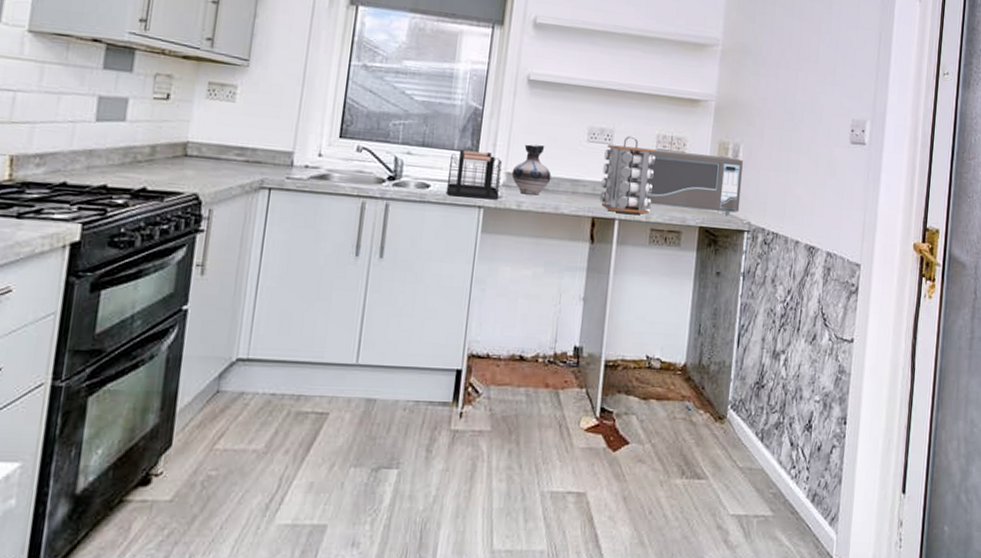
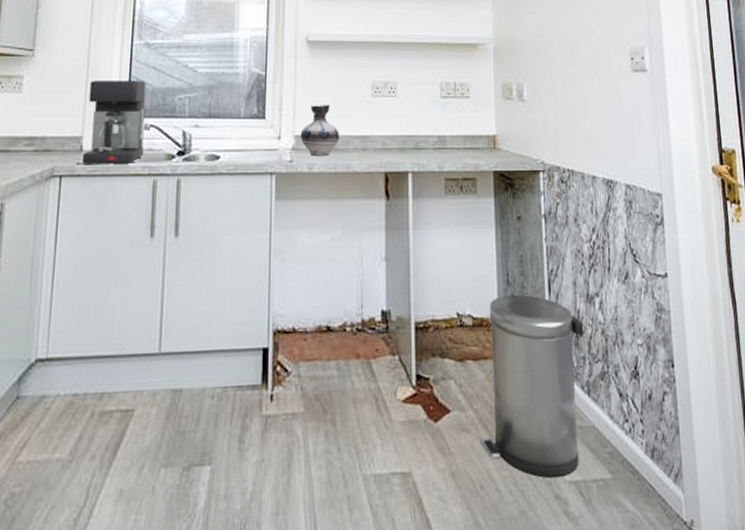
coffee maker: none [291,97,362,183] -> present [81,79,146,164]
dish rack: present [446,150,502,200] -> none [236,118,290,165]
spice rack: present [600,135,655,215] -> none [390,85,442,166]
microwave: present [646,149,743,217] -> none [434,97,532,158]
pedal bin: none [653,344,767,510] -> present [479,295,584,478]

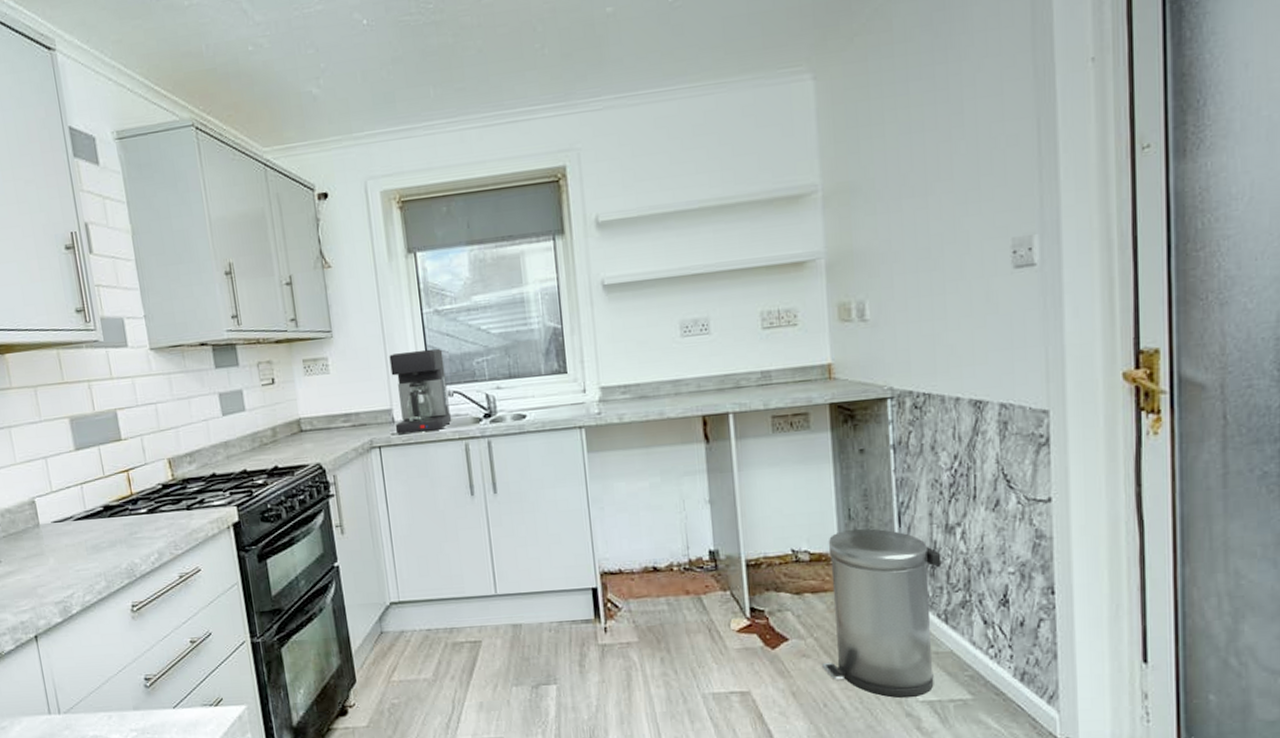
ceramic jug: present [300,105,340,156] -> none [605,351,649,406]

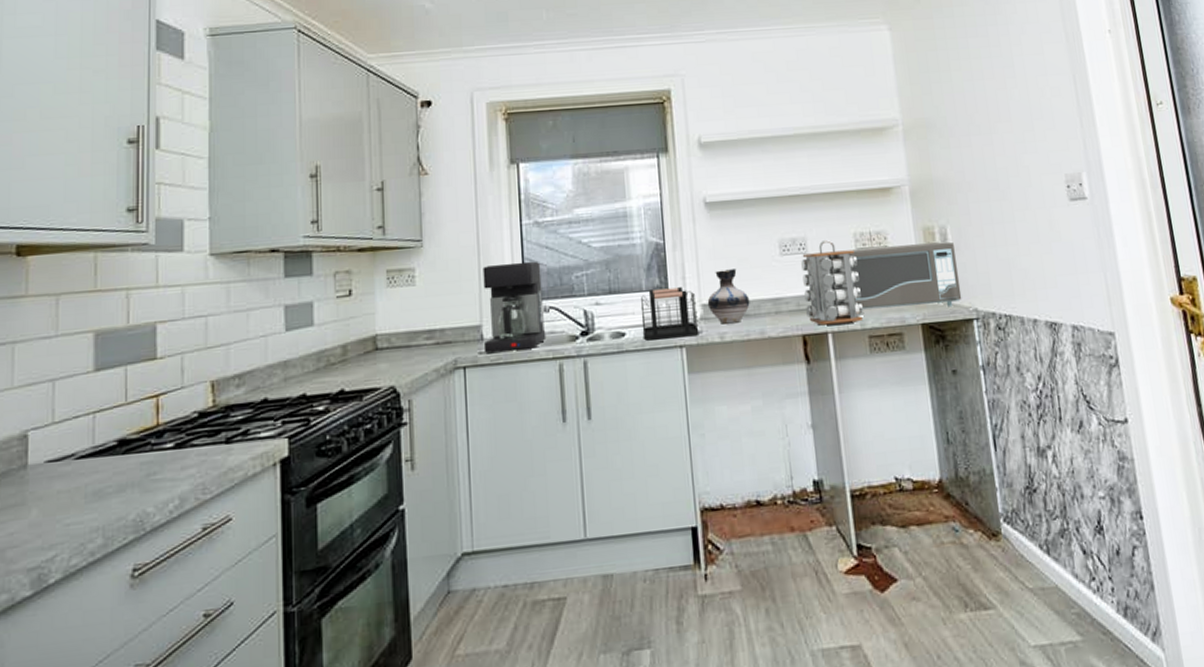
dish rack: none [540,371,598,422] -> present [640,287,699,341]
ceramic jug: none [605,351,649,406] -> present [707,269,750,324]
spice rack: none [703,319,767,406] -> present [801,239,863,326]
microwave: none [755,318,877,390] -> present [849,241,962,310]
pedal bin: present [821,528,942,698] -> none [929,453,1044,644]

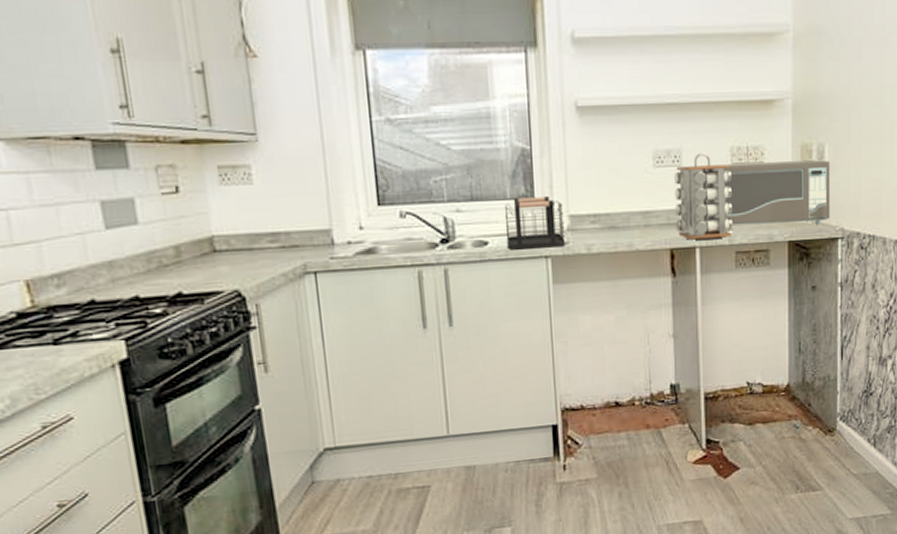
coffee maker: present [483,261,547,353] -> none [329,162,404,258]
ceramic jug: present [707,269,750,324] -> none [575,179,619,236]

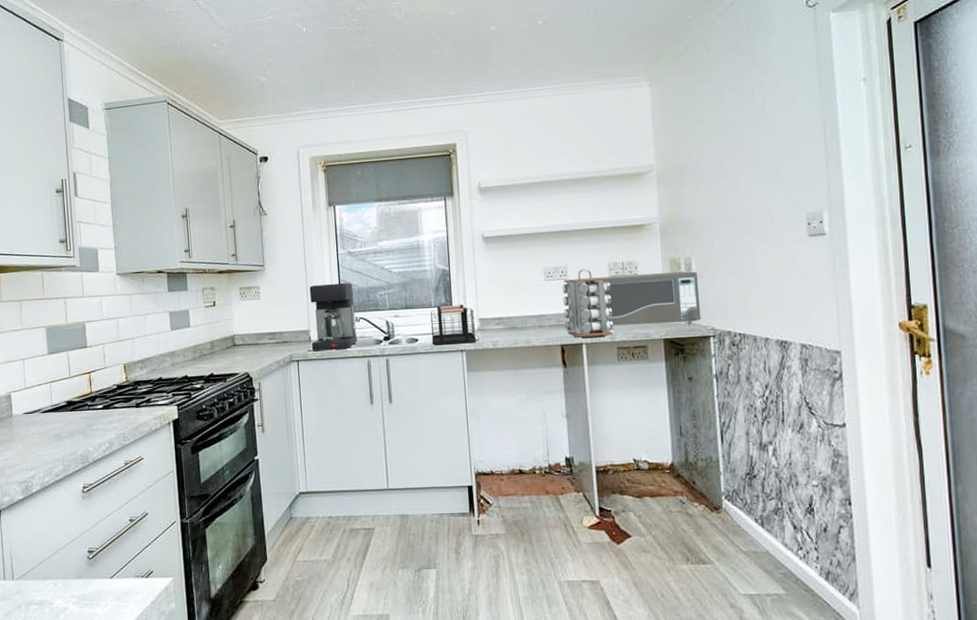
coffee maker: none [329,162,404,258] -> present [309,282,358,351]

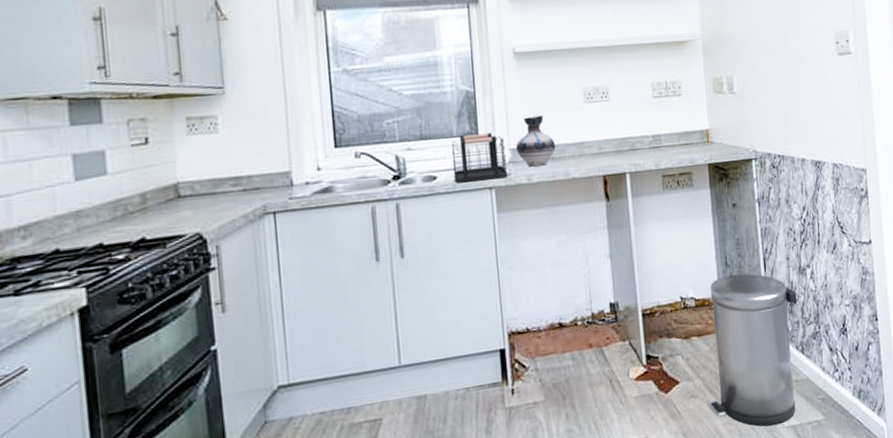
coffee maker: present [309,282,358,351] -> none [290,108,358,198]
ceramic jug: none [483,291,518,335] -> present [515,115,556,167]
spice rack: present [562,268,613,338] -> none [603,88,658,167]
microwave: present [604,271,702,326] -> none [647,91,744,152]
pedal bin: none [658,444,758,591] -> present [707,273,798,427]

